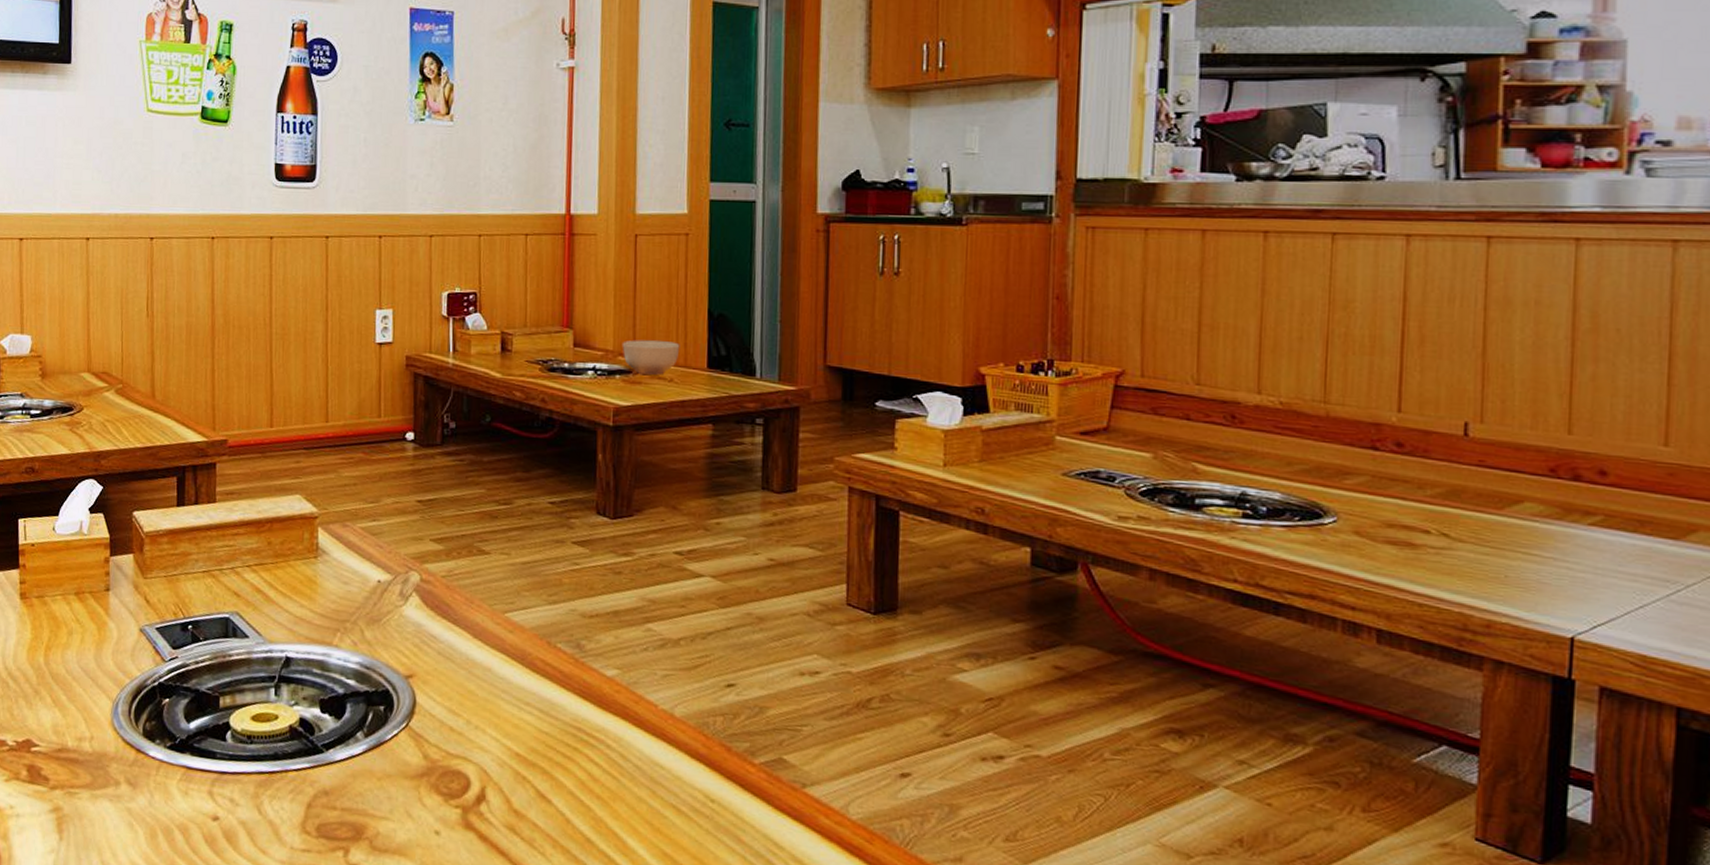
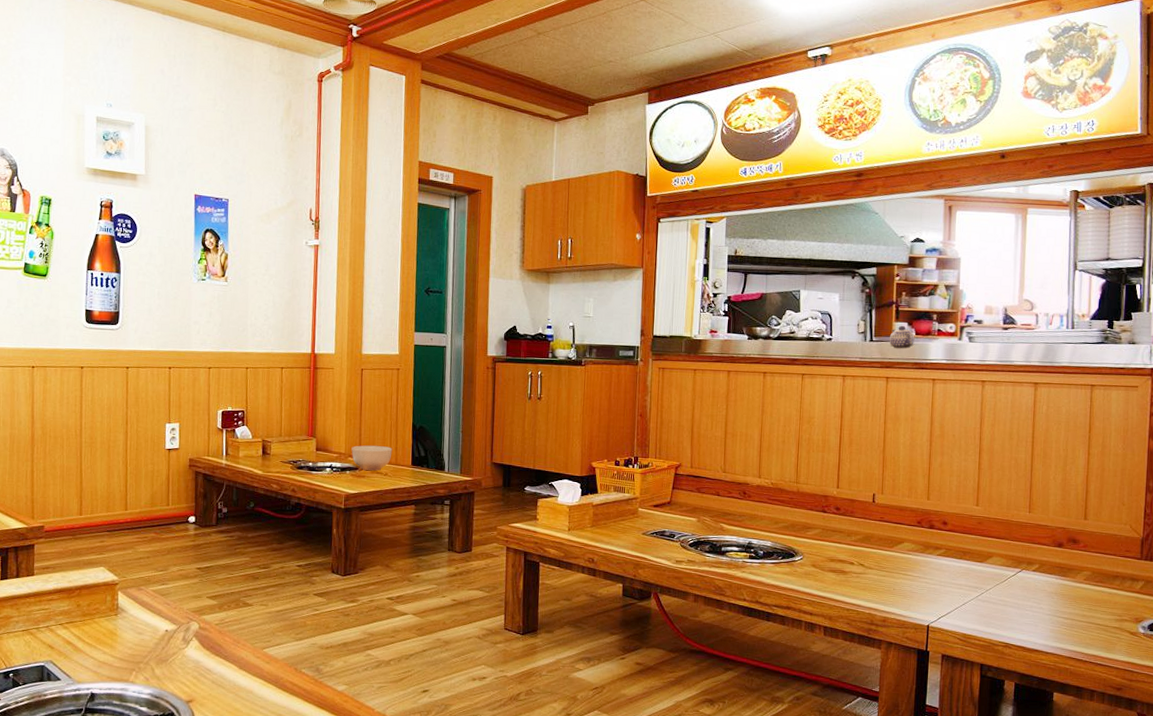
teapot: none [1491,152,1541,191] -> present [889,325,915,349]

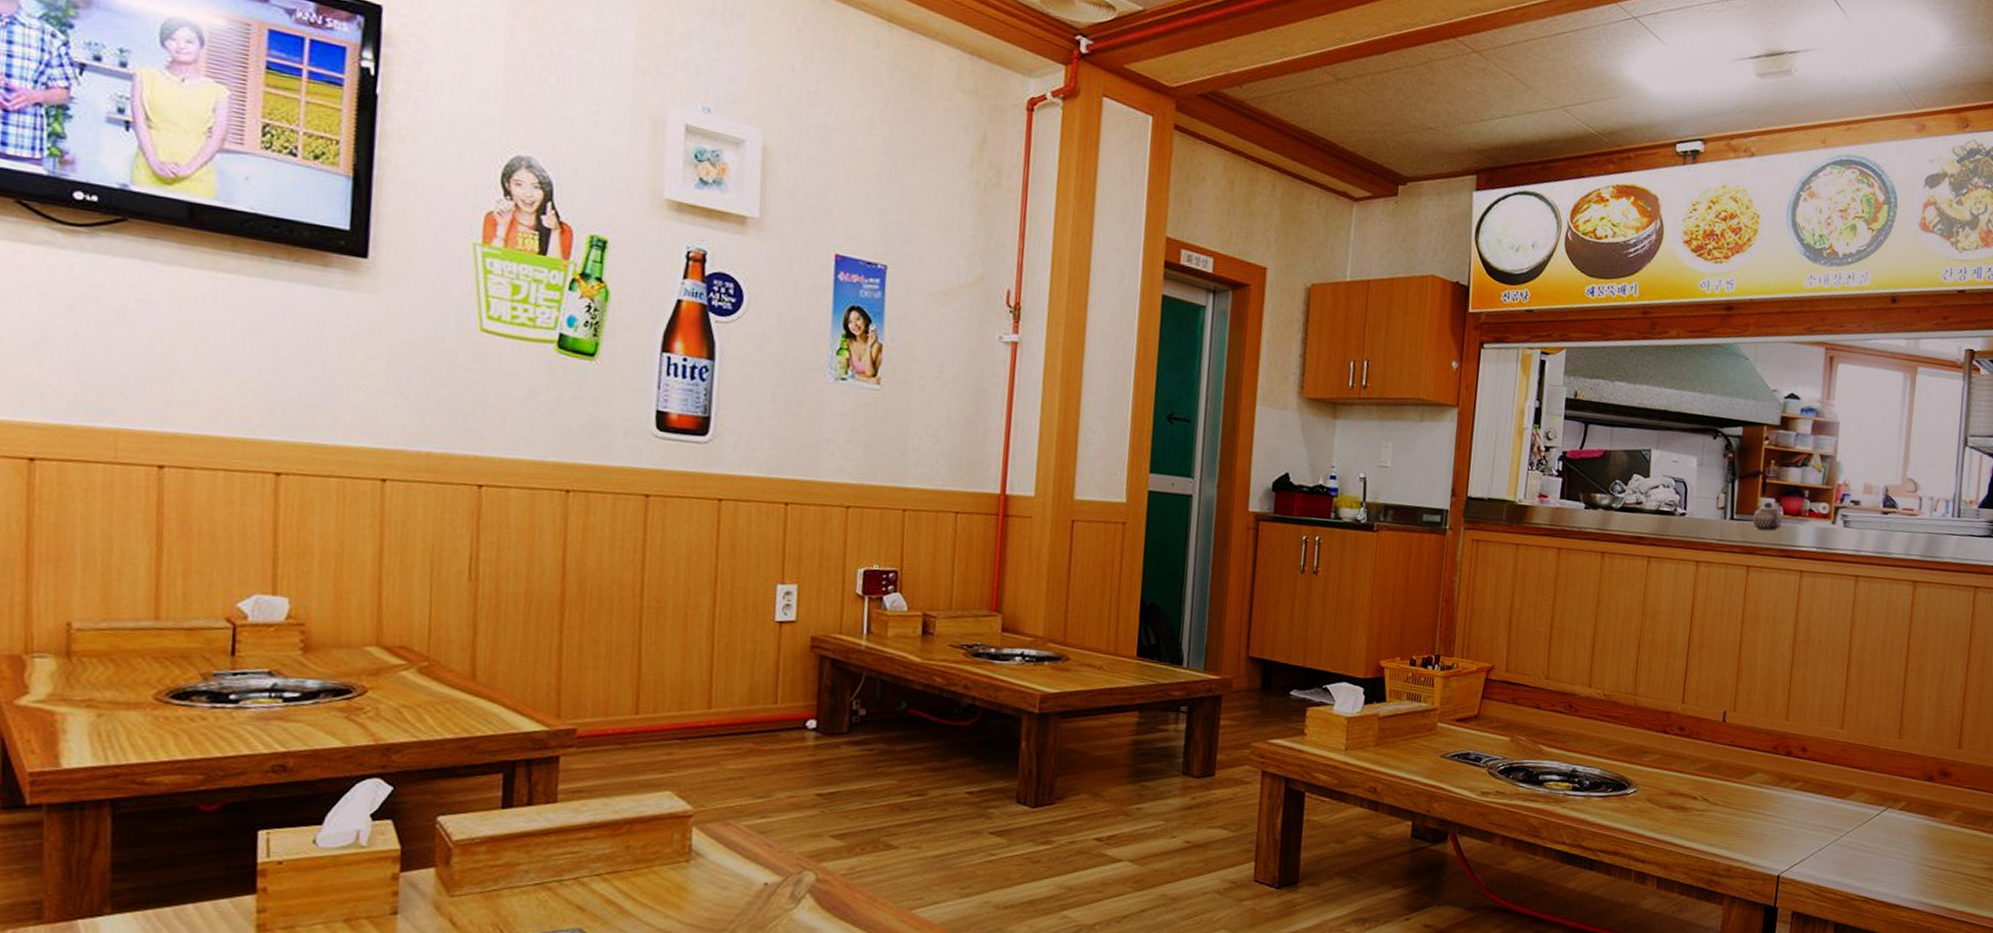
bowl: present [351,445,393,471] -> none [1052,626,1112,663]

